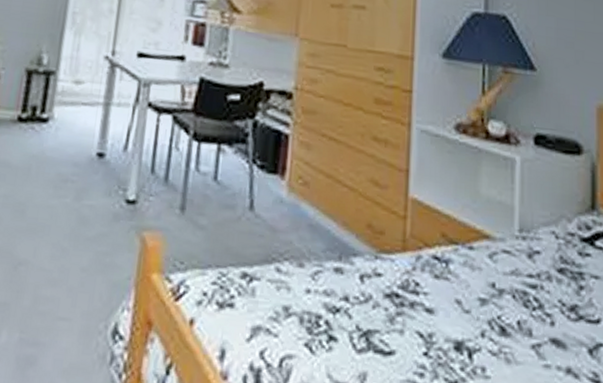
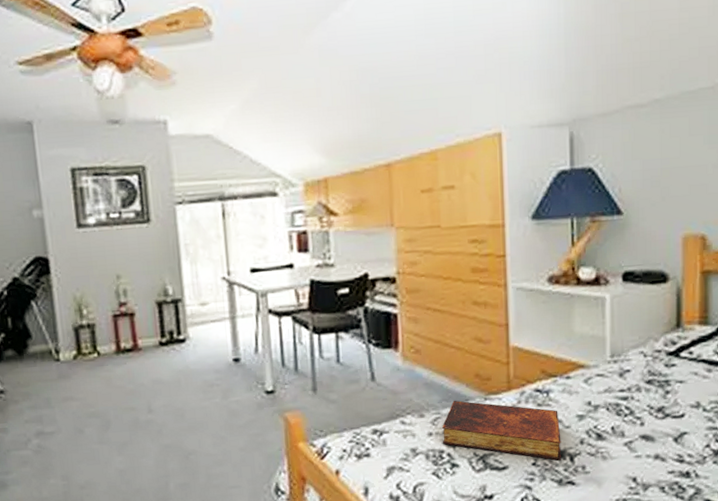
book: none [320,253,459,355] -> present [442,400,562,461]

